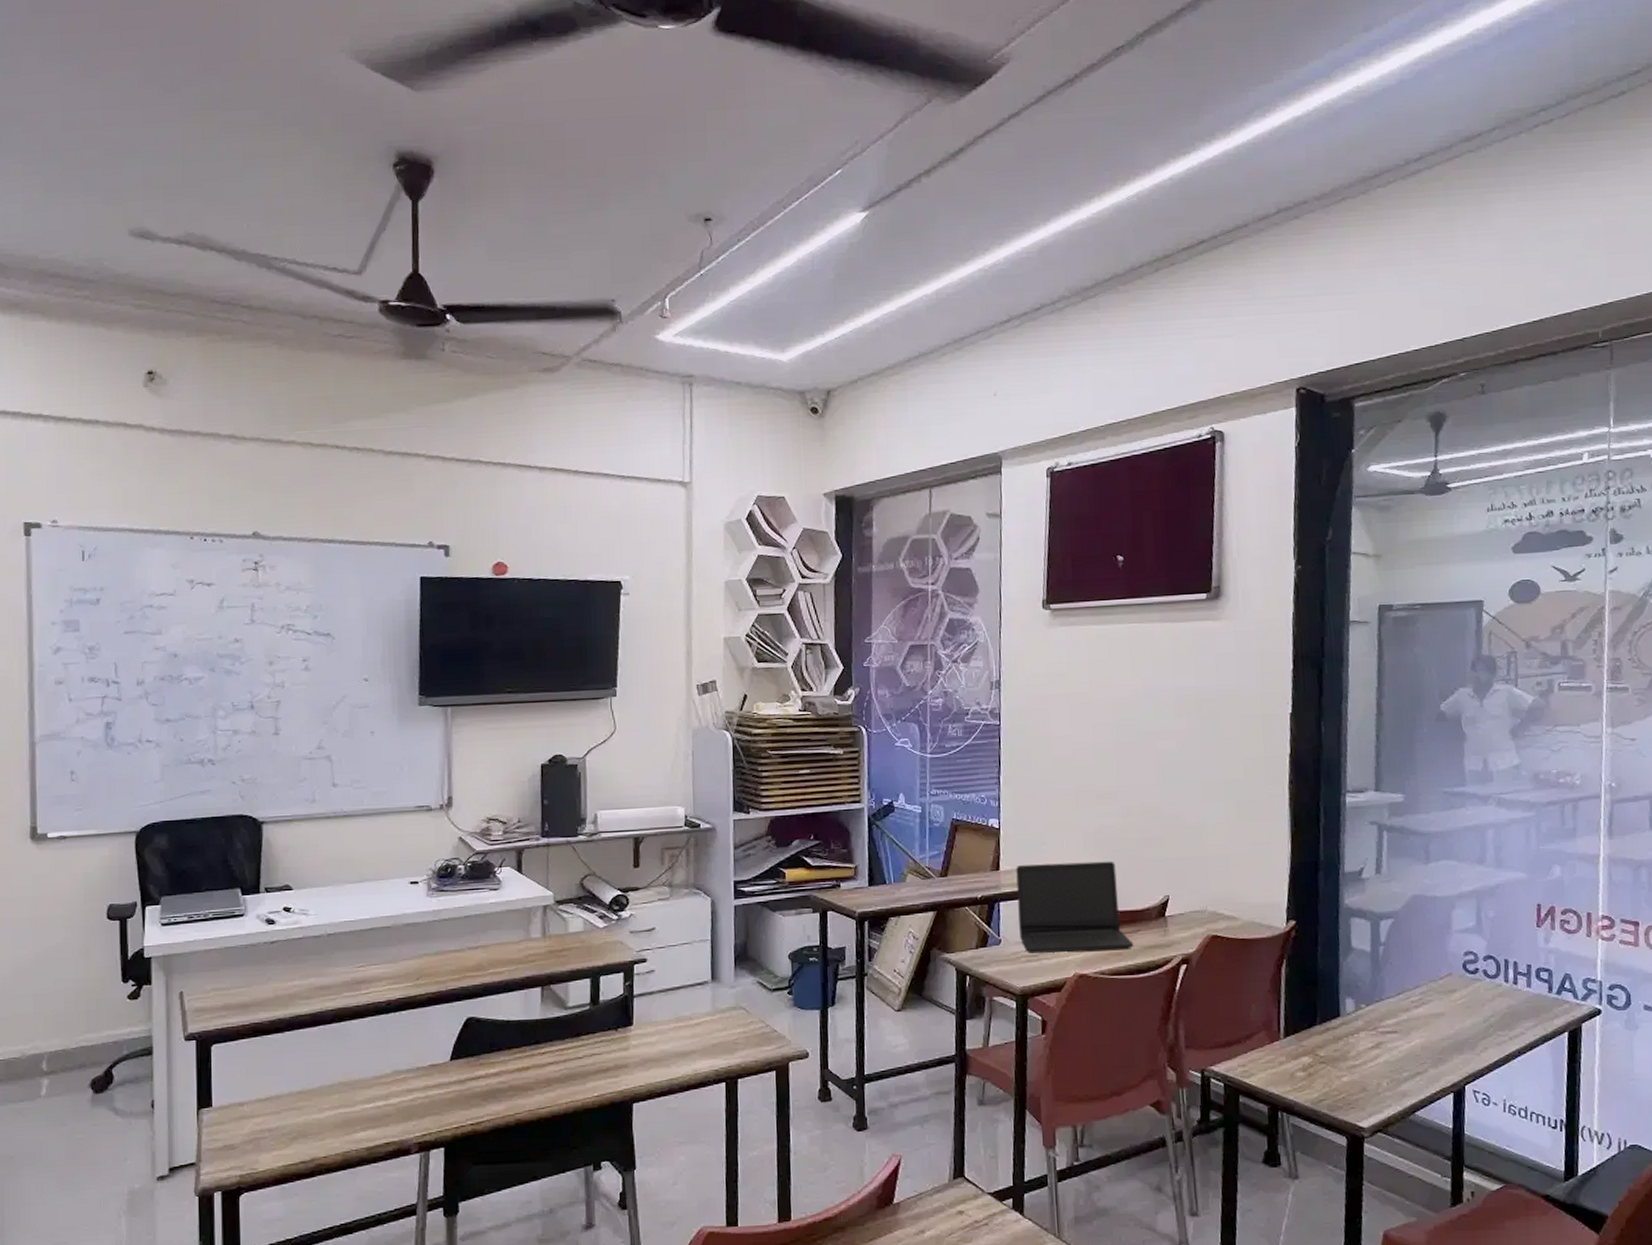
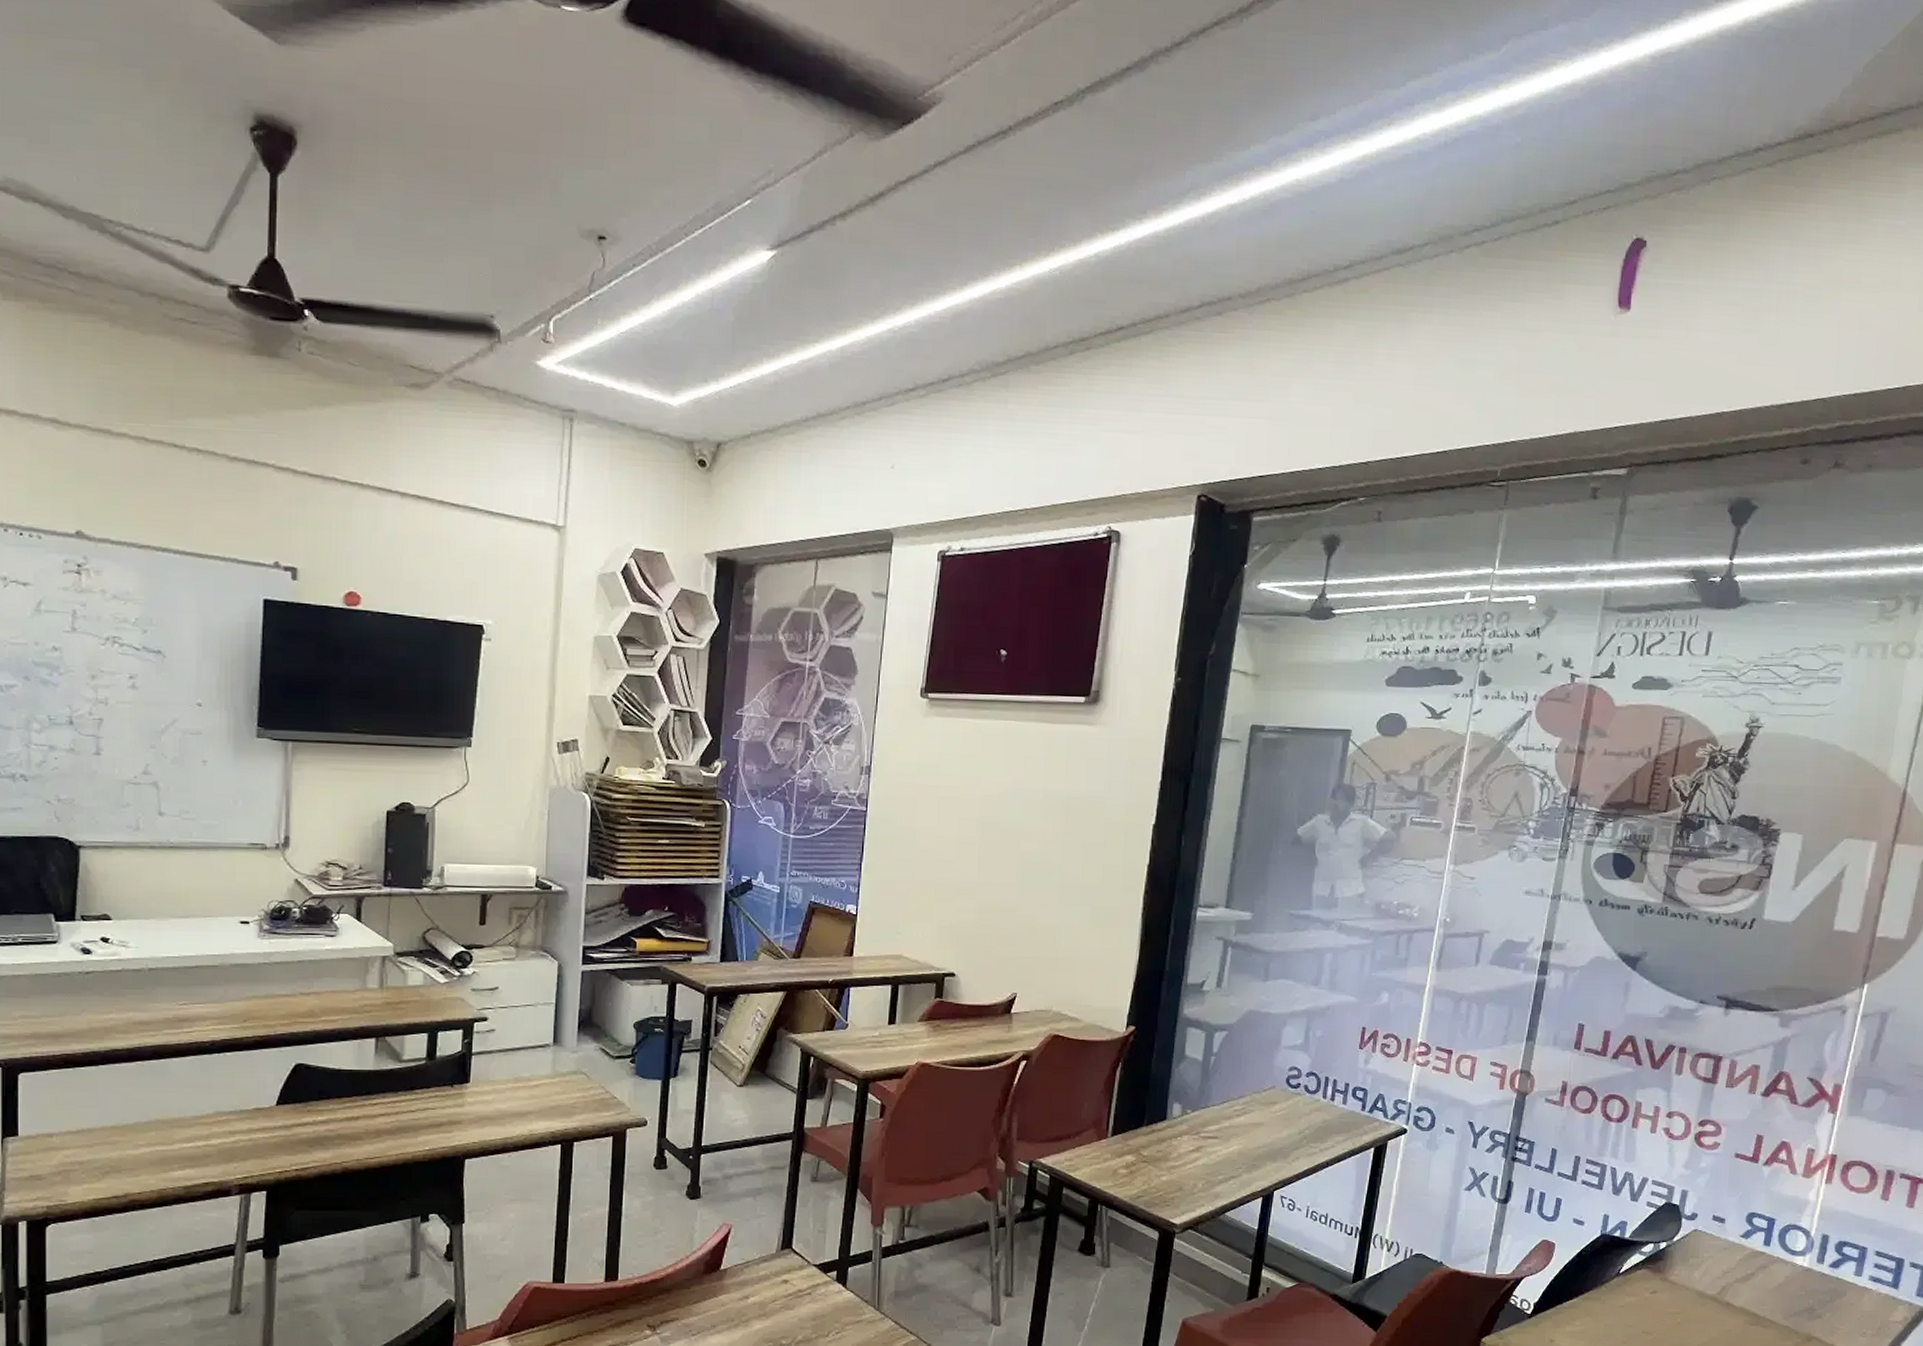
laptop: present [1016,861,1134,953] -> none [867,953,978,1042]

